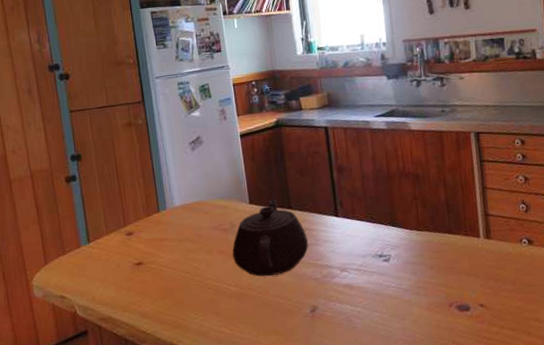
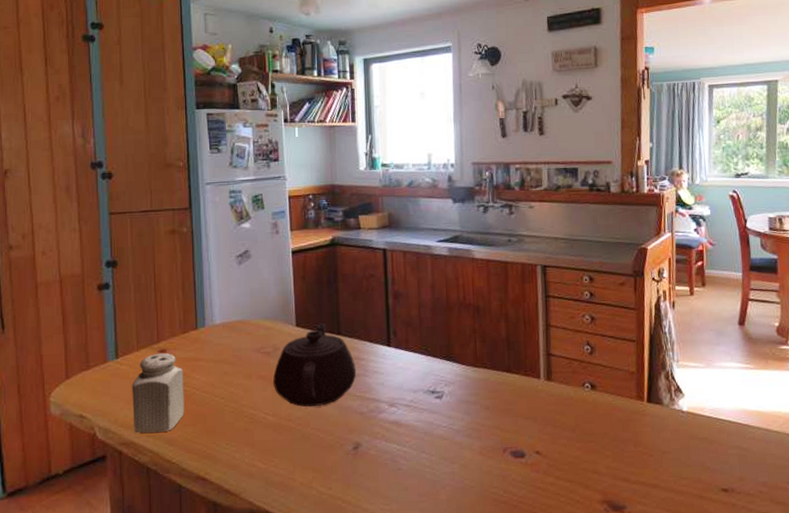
salt shaker: none [105,235,155,309] -> present [132,353,185,433]

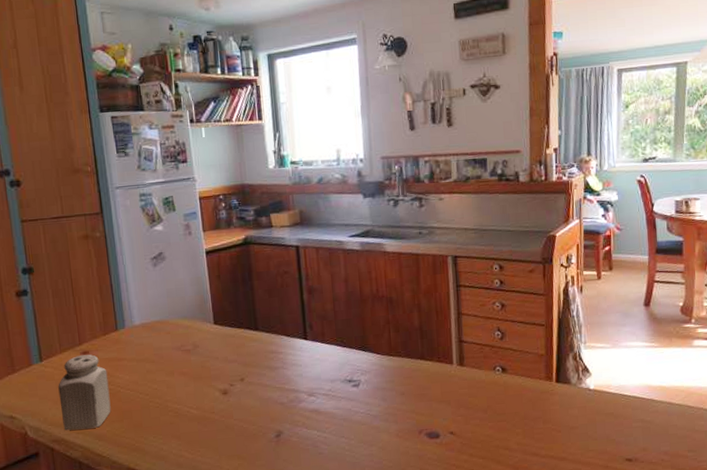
teapot: present [273,323,356,407] -> none [195,320,275,400]

